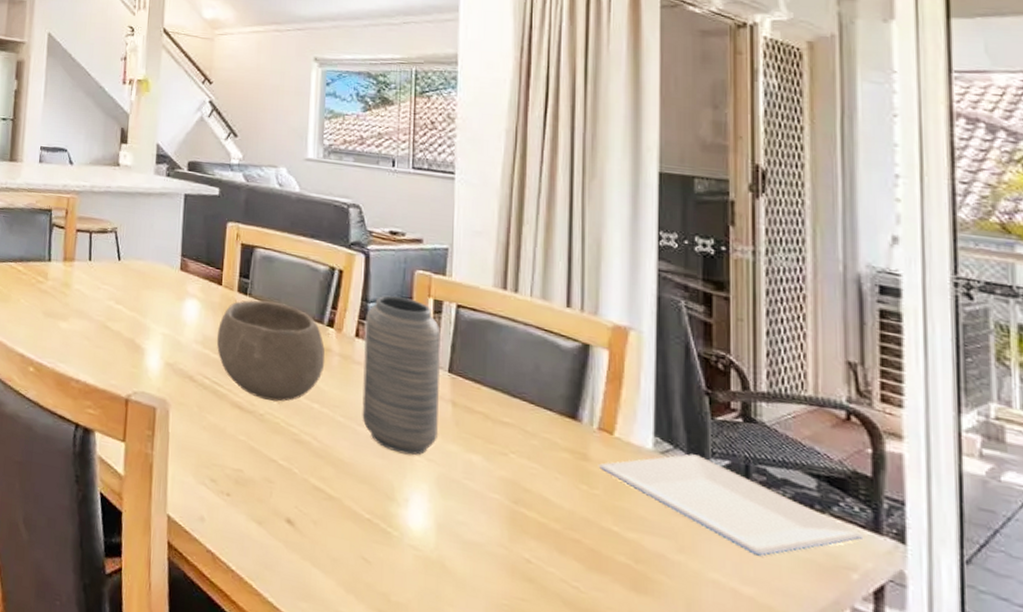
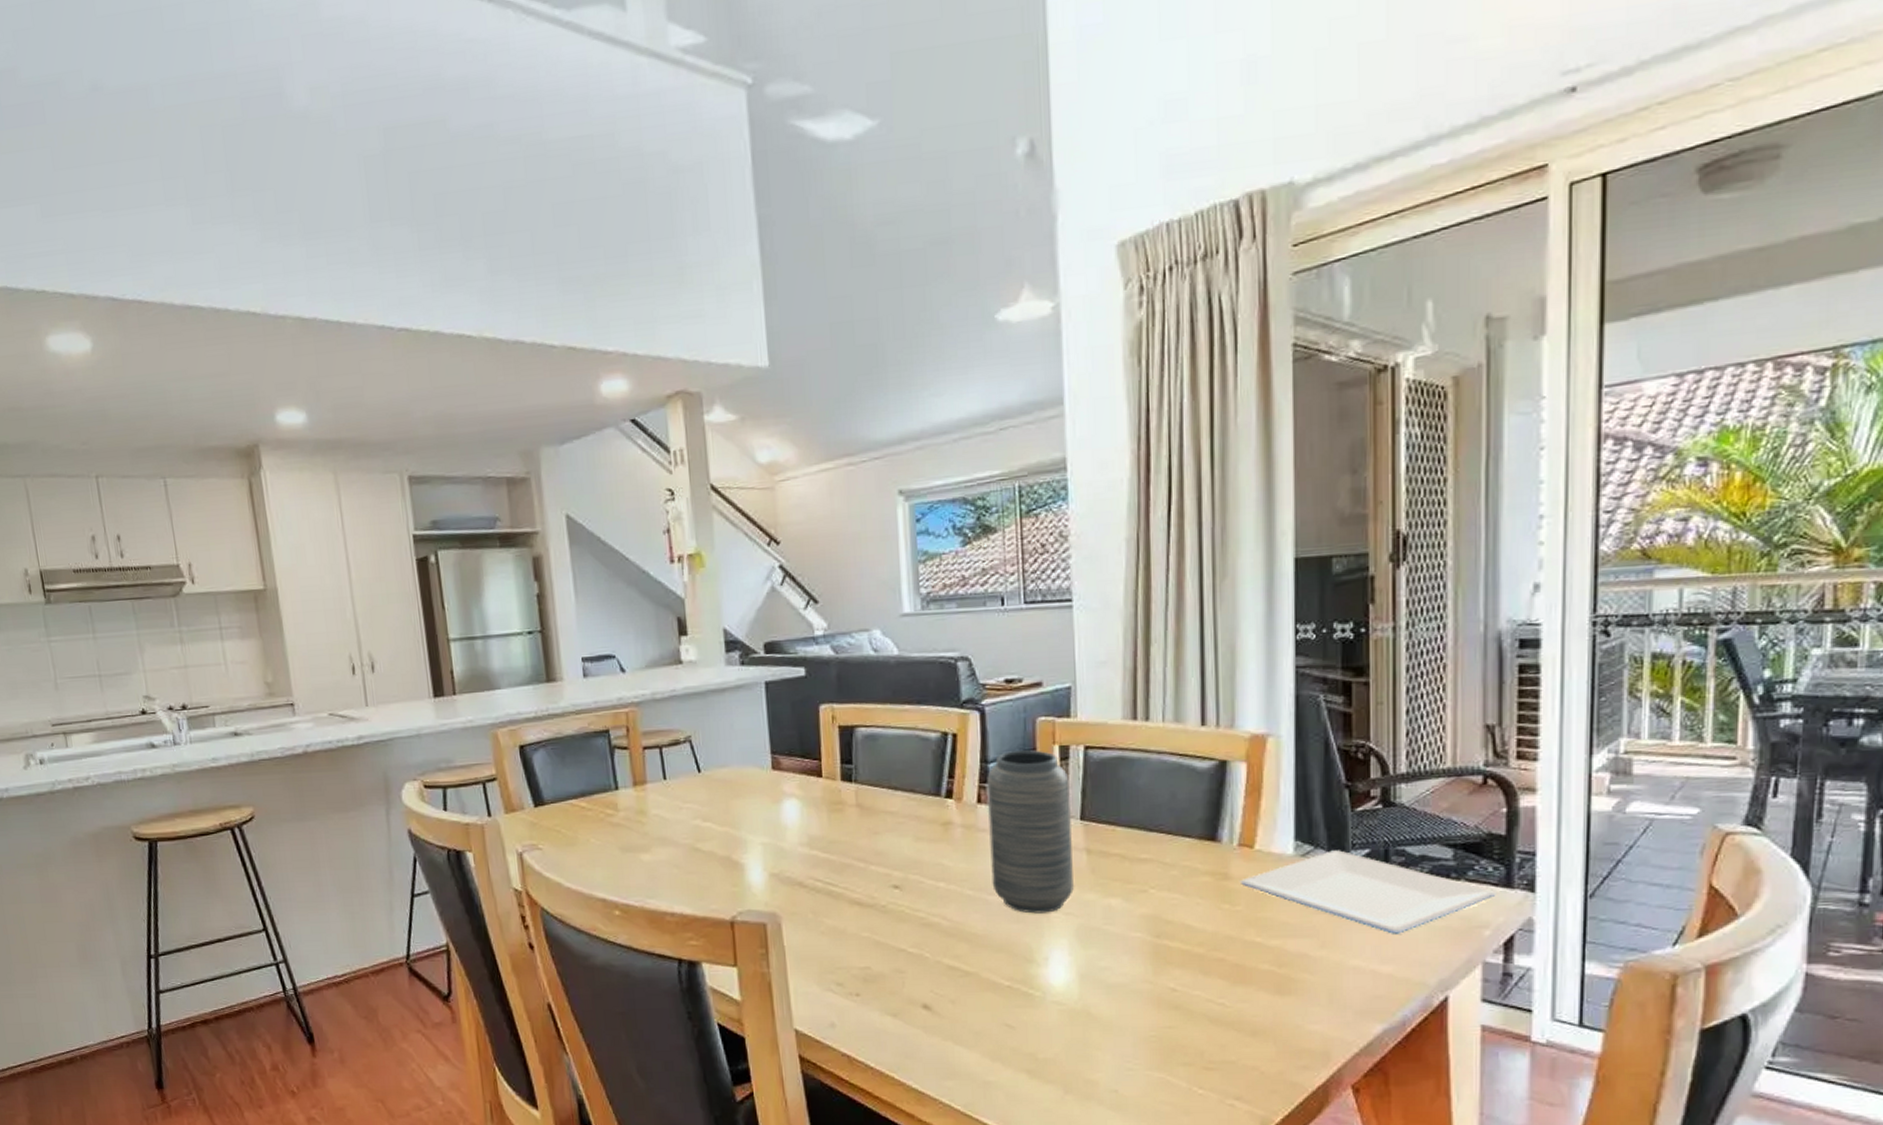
bowl: present [216,300,326,402] -> none [823,783,947,890]

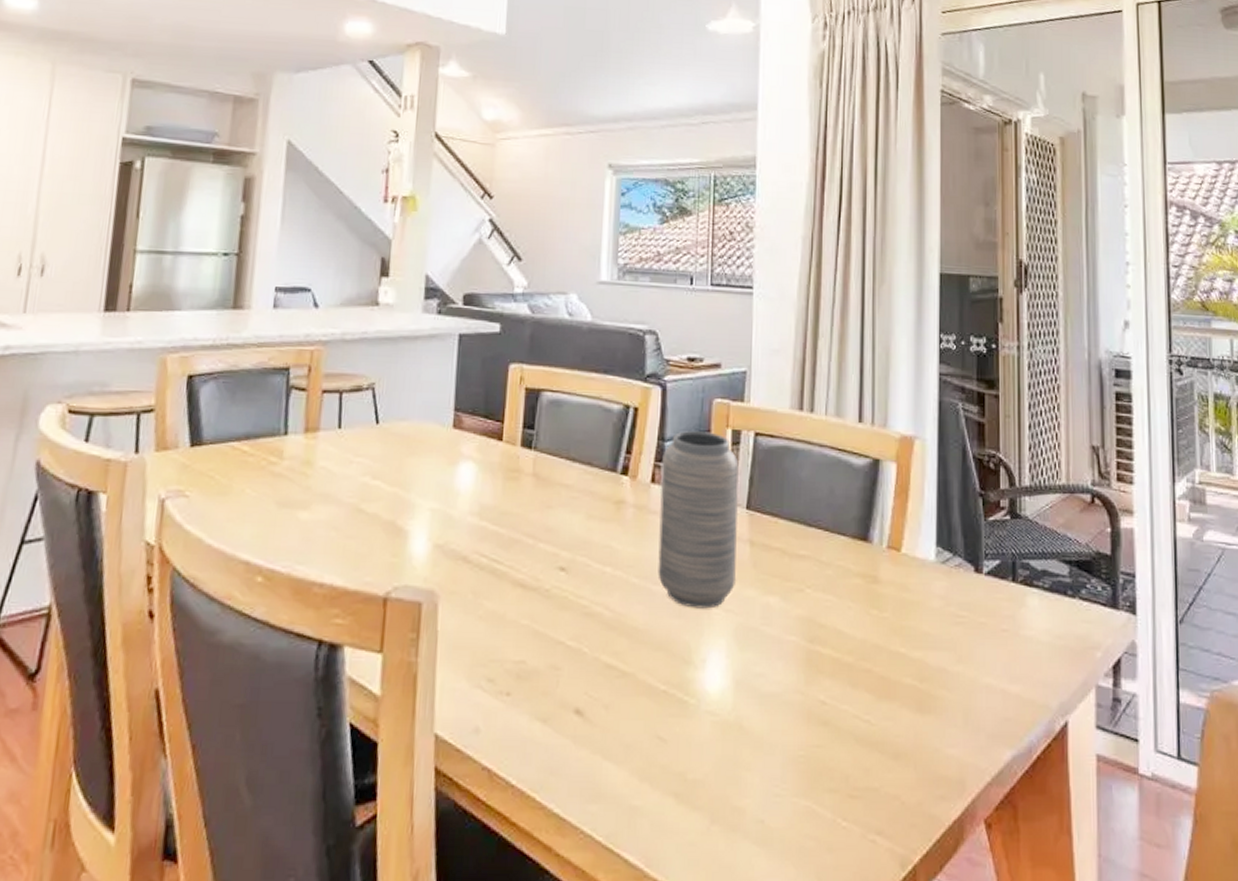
plate: present [1239,850,1496,934] -> none [887,559,1105,651]

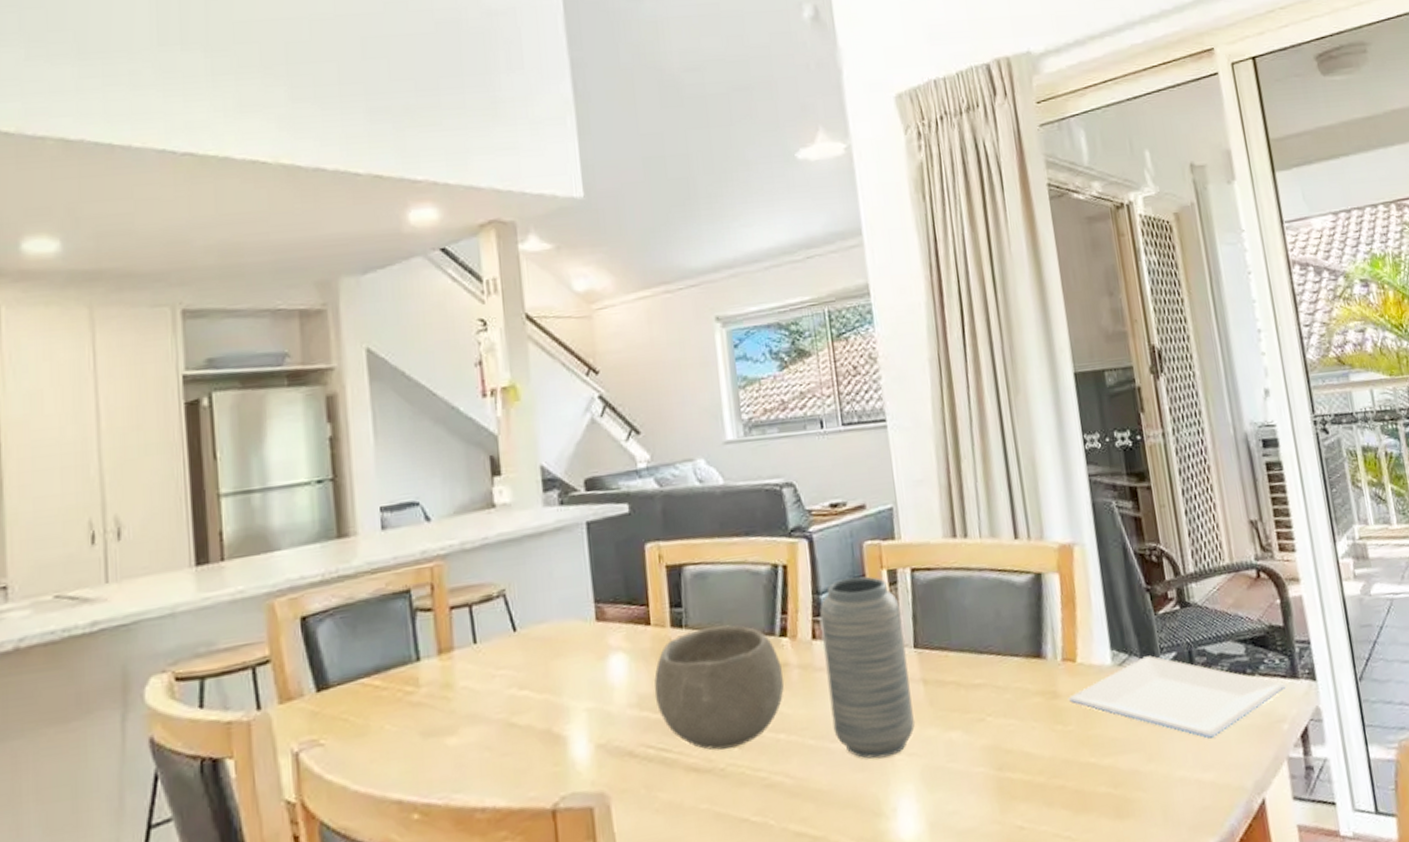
bowl: none [495,452,619,571] -> present [654,625,785,750]
plate: none [887,559,1105,651] -> present [1067,655,1286,739]

